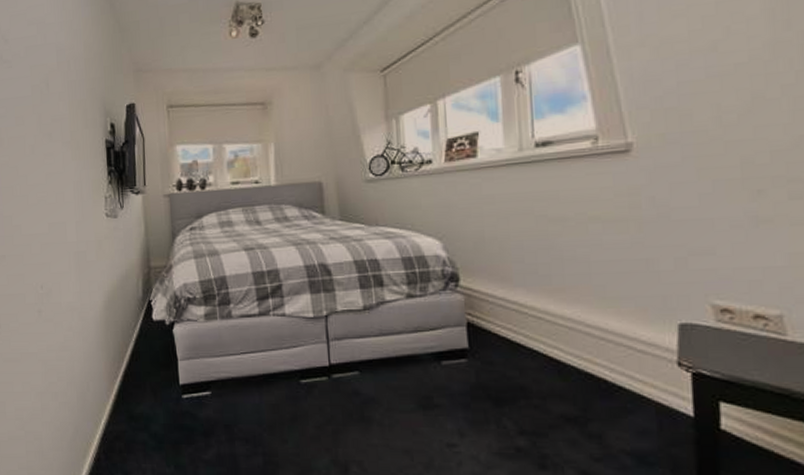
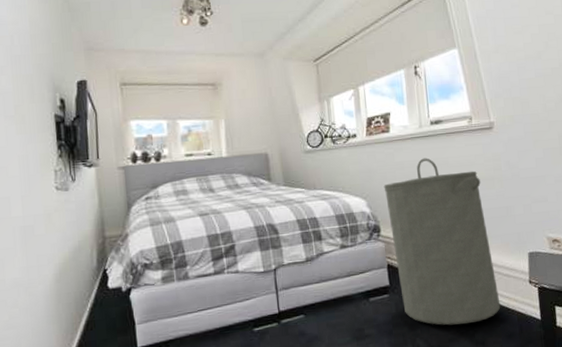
laundry hamper: none [466,190,630,409] -> present [383,158,501,326]

